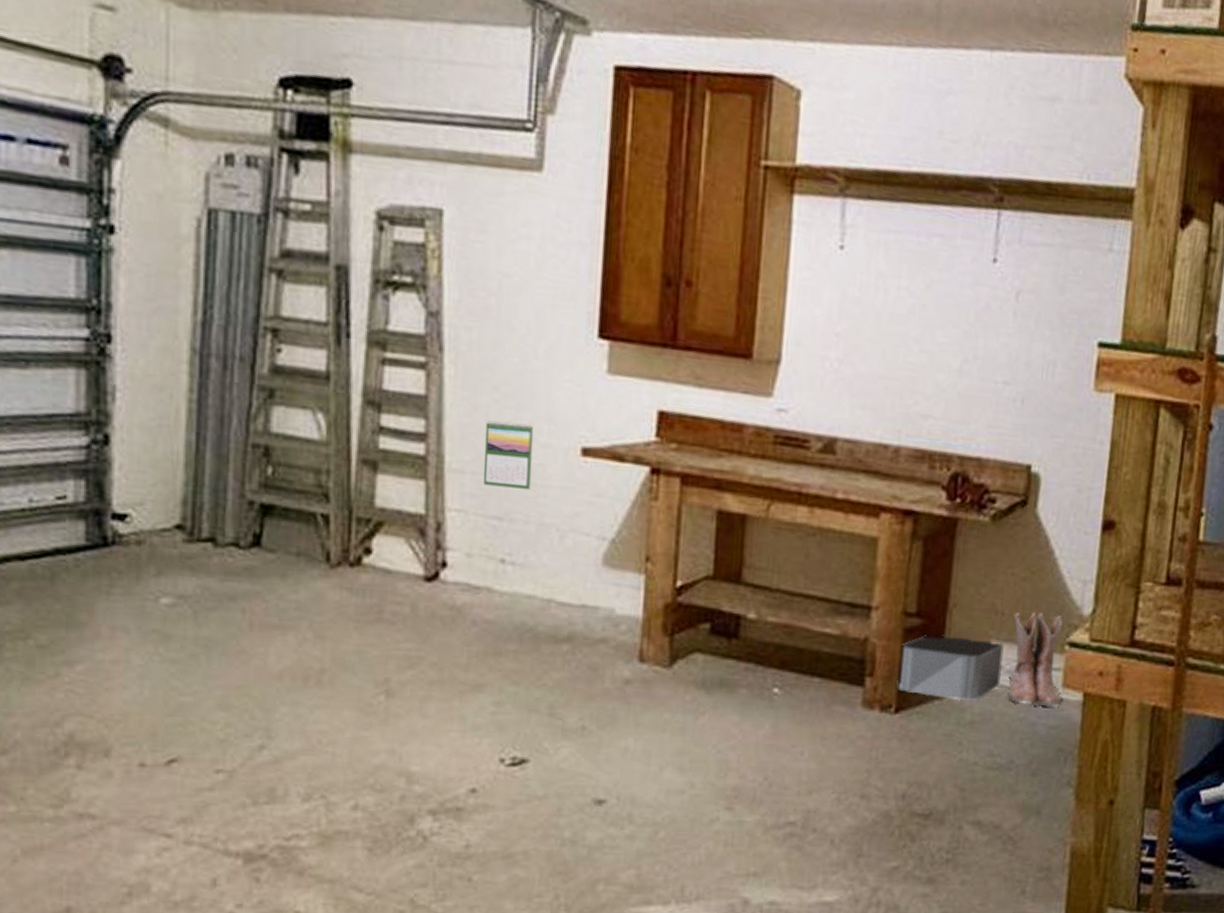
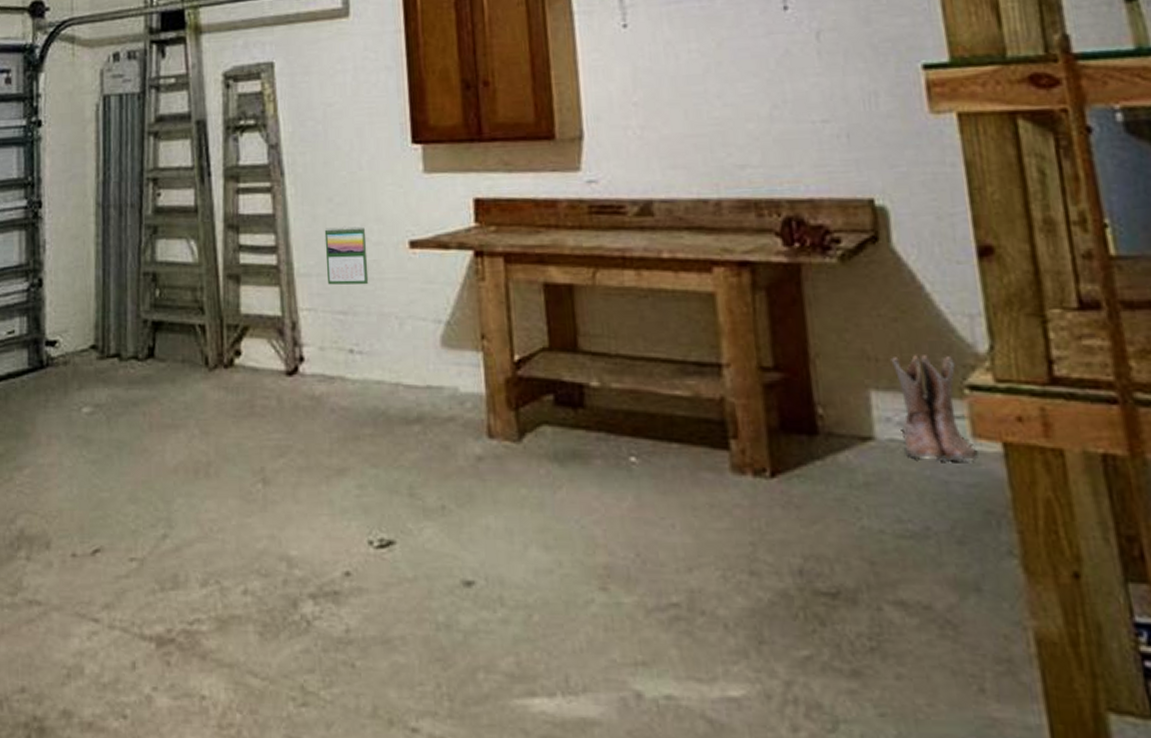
storage bin: present [896,635,1004,700] -> none [764,388,891,458]

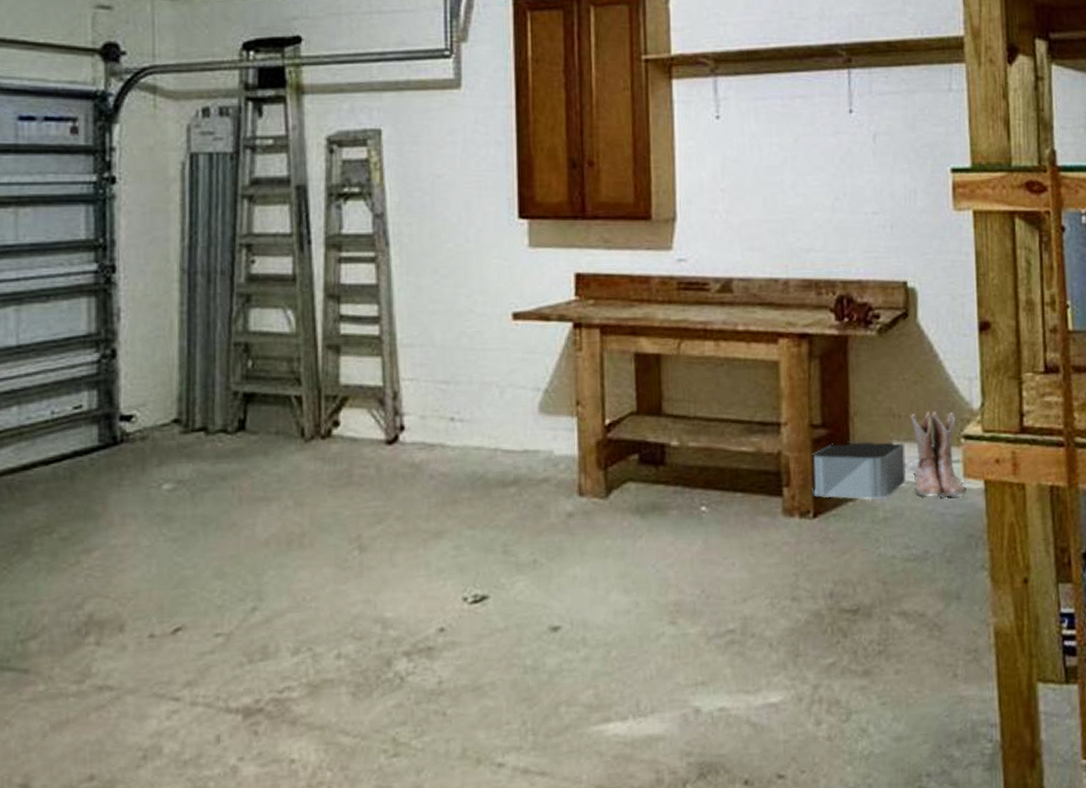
calendar: present [324,226,369,285] -> none [429,297,472,355]
storage bin: none [764,388,891,458] -> present [812,441,906,499]

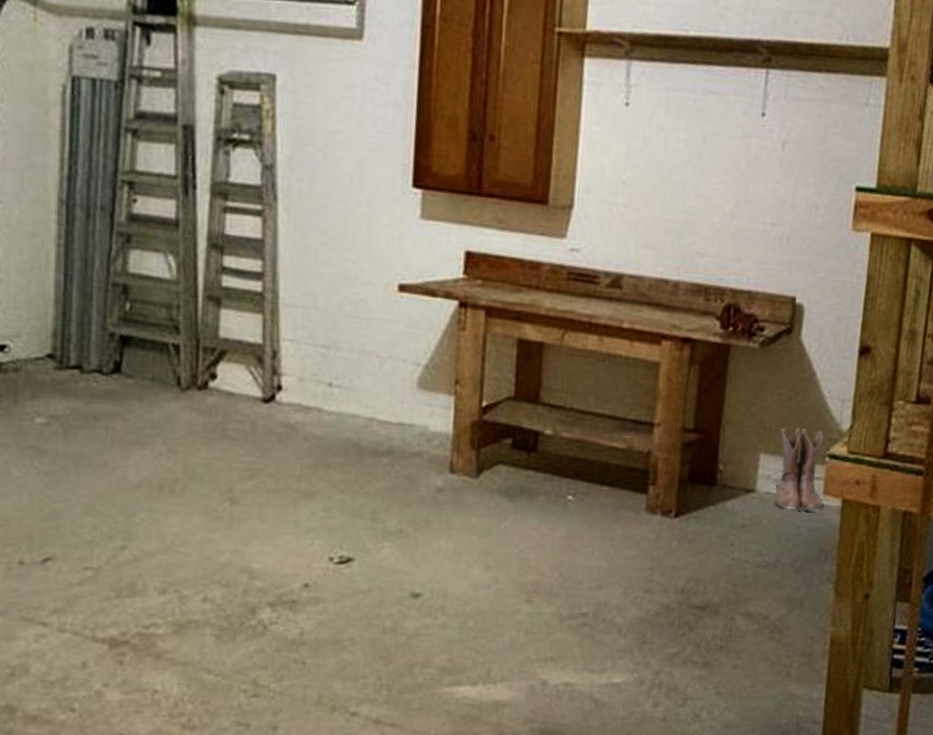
storage bin: present [812,441,906,499] -> none [676,448,771,506]

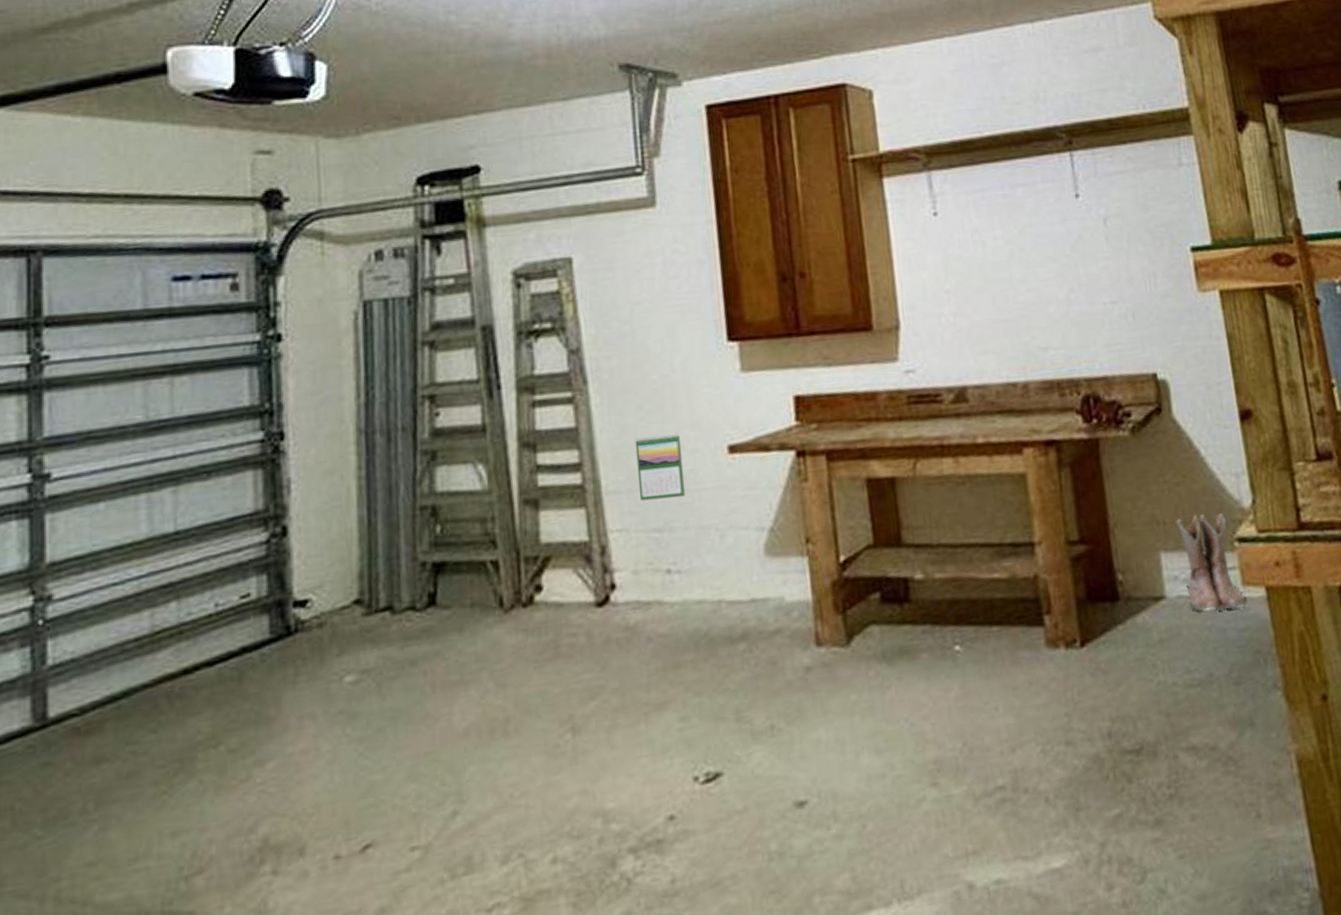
calendar: none [312,260,357,323] -> present [635,434,686,501]

